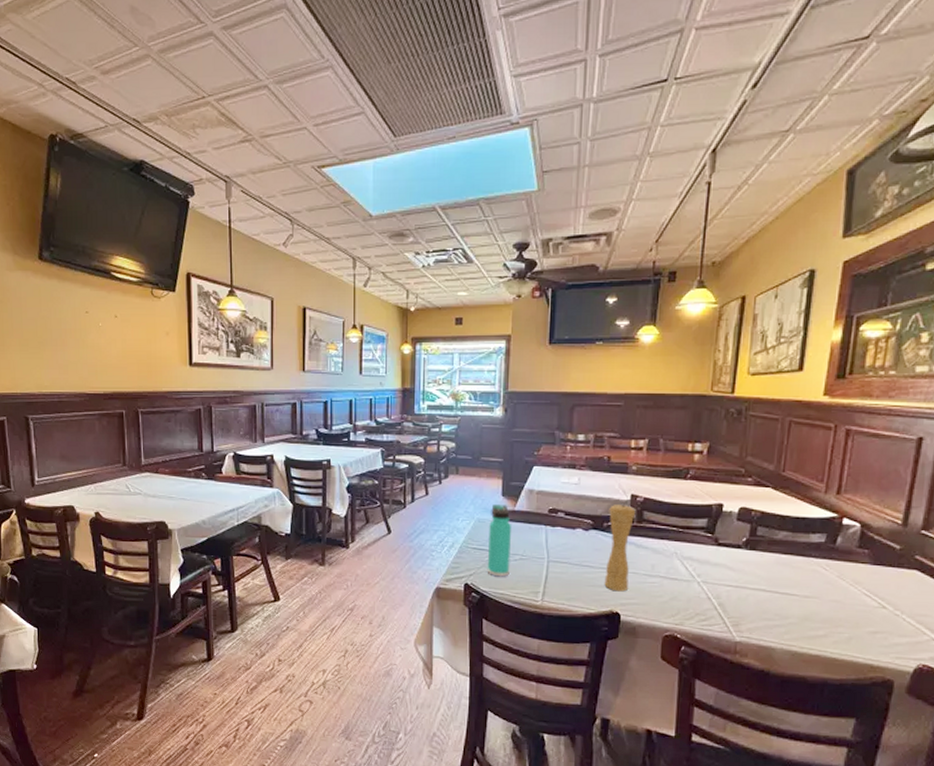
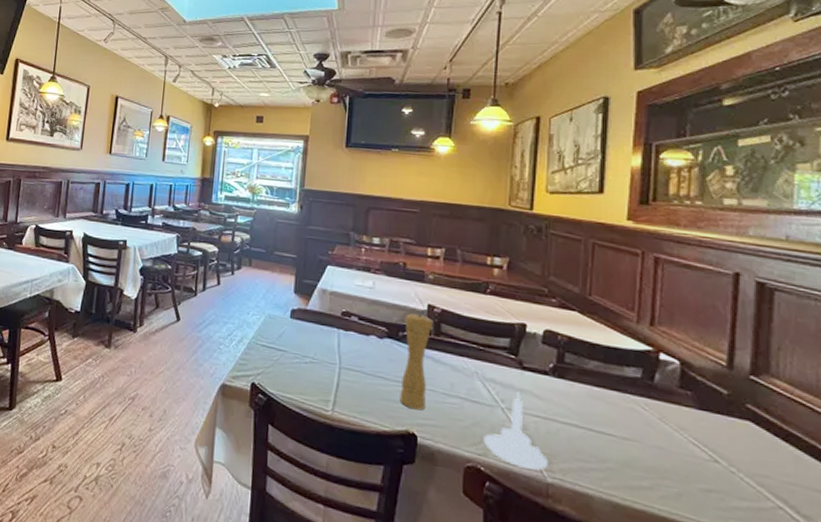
thermos bottle: present [487,504,511,577] -> none [275,301,303,380]
candle holder: none [680,566,737,632] -> present [483,391,548,471]

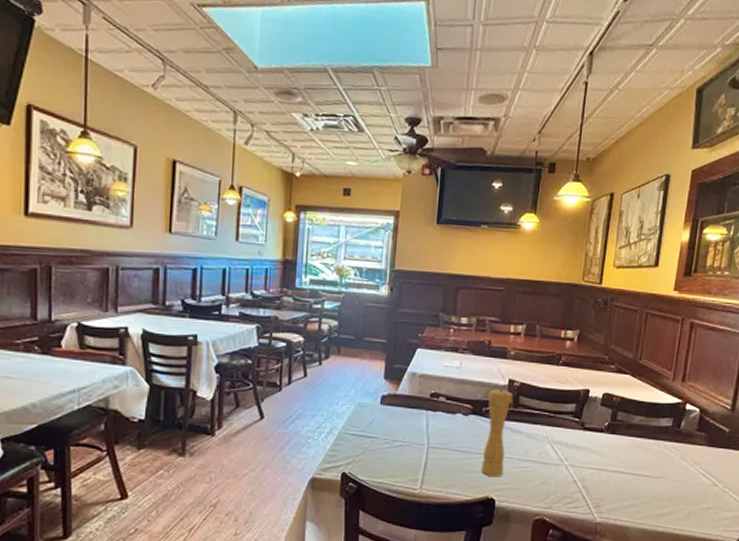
candle holder: present [483,391,548,471] -> none [549,449,598,513]

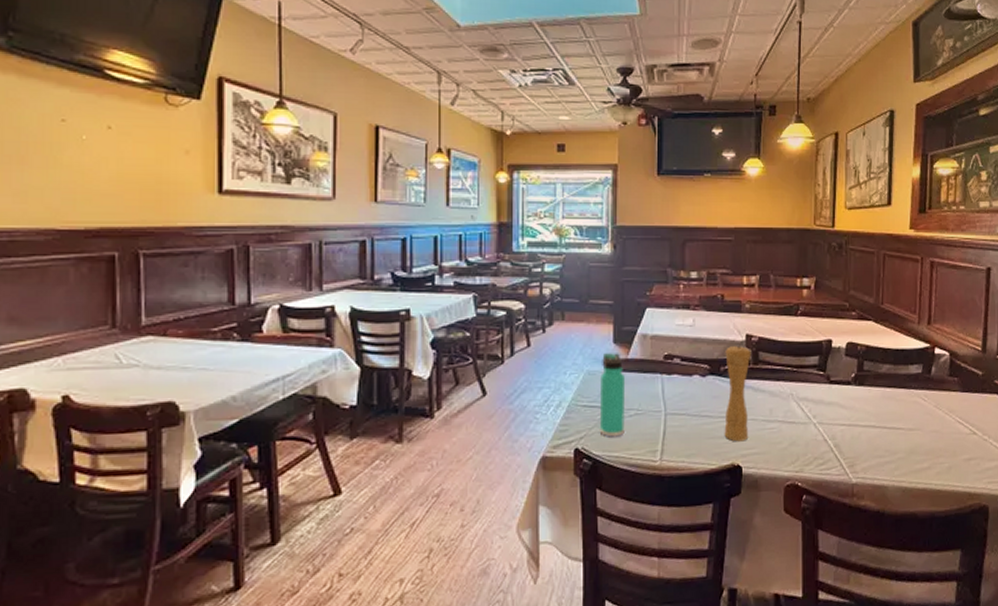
thermos bottle: none [366,388,393,465] -> present [599,353,625,437]

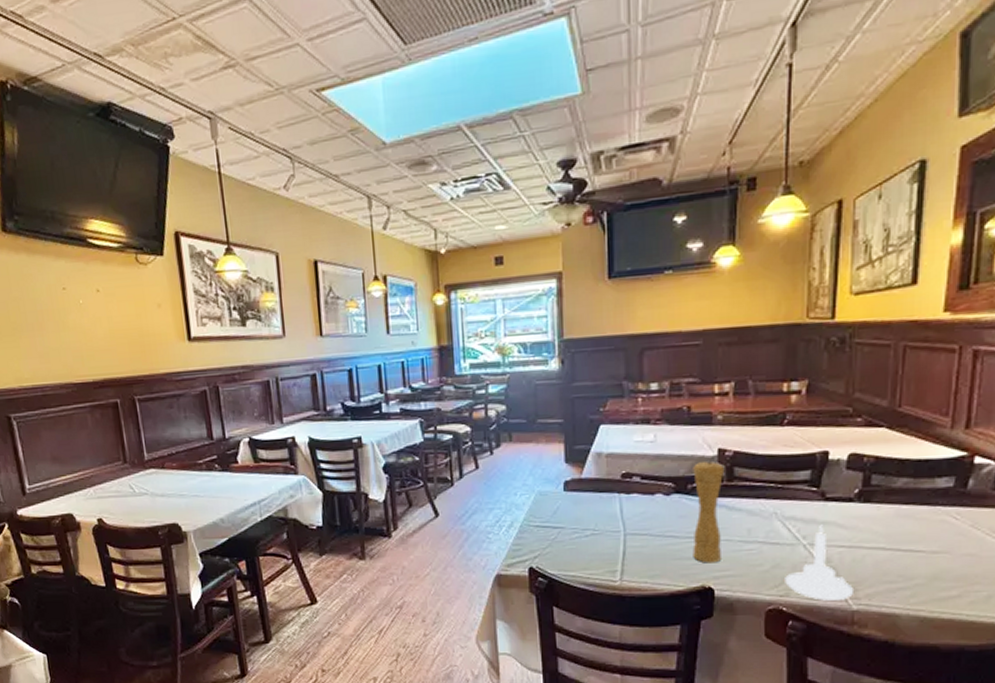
thermos bottle: present [599,353,625,437] -> none [553,473,581,557]
candle holder: none [800,405,852,475] -> present [785,524,853,601]

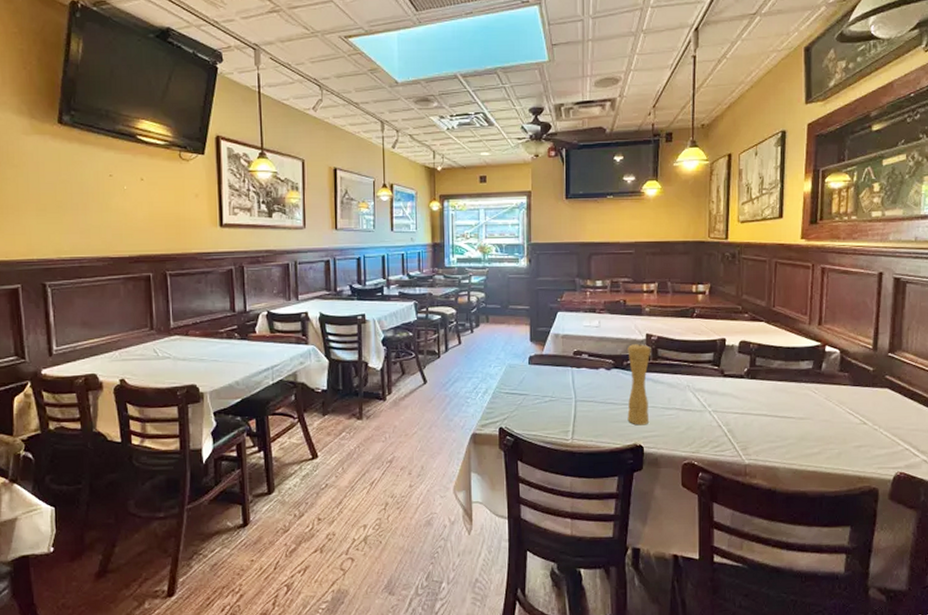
candle holder: present [785,524,853,601] -> none [696,395,745,456]

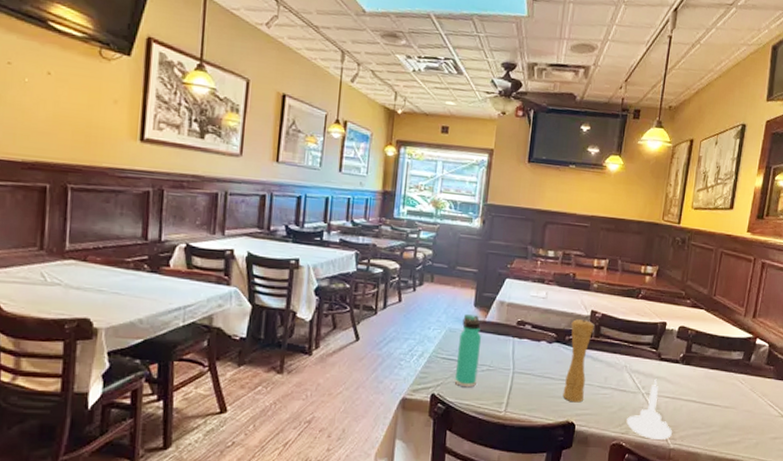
thermos bottle: none [519,349,541,419] -> present [454,314,481,388]
candle holder: none [696,395,745,456] -> present [626,379,672,440]

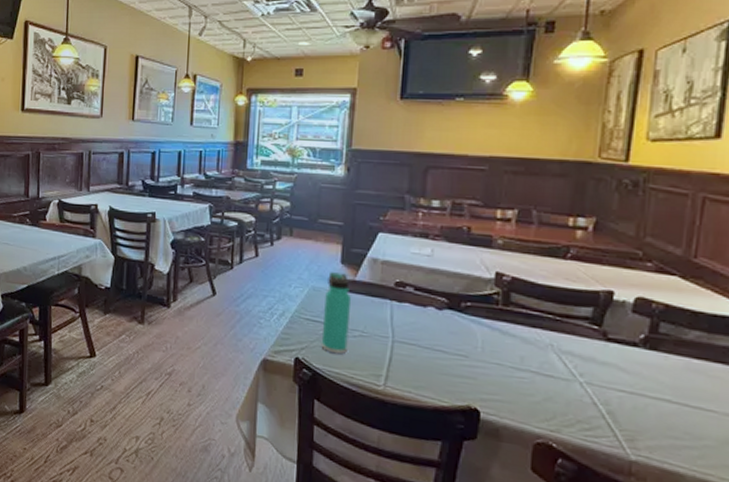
pepper mill: present [563,318,594,403] -> none [460,282,501,385]
candle holder: present [626,379,672,440] -> none [557,364,632,448]

